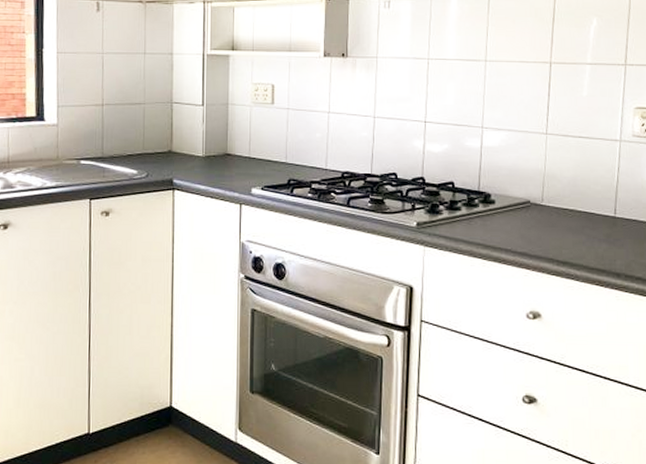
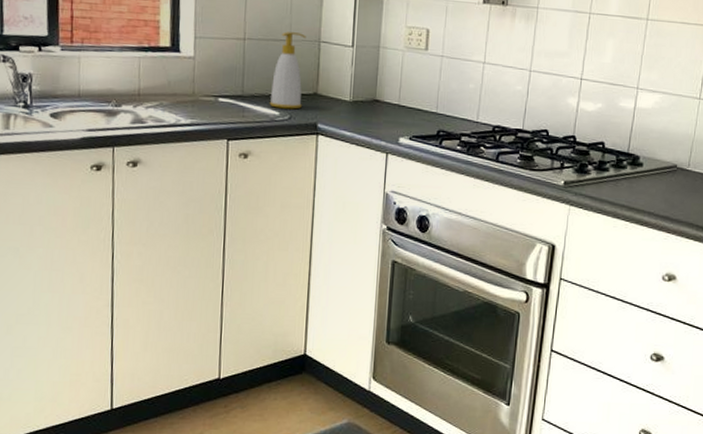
soap bottle: none [127,96,159,167] -> present [269,32,306,110]

